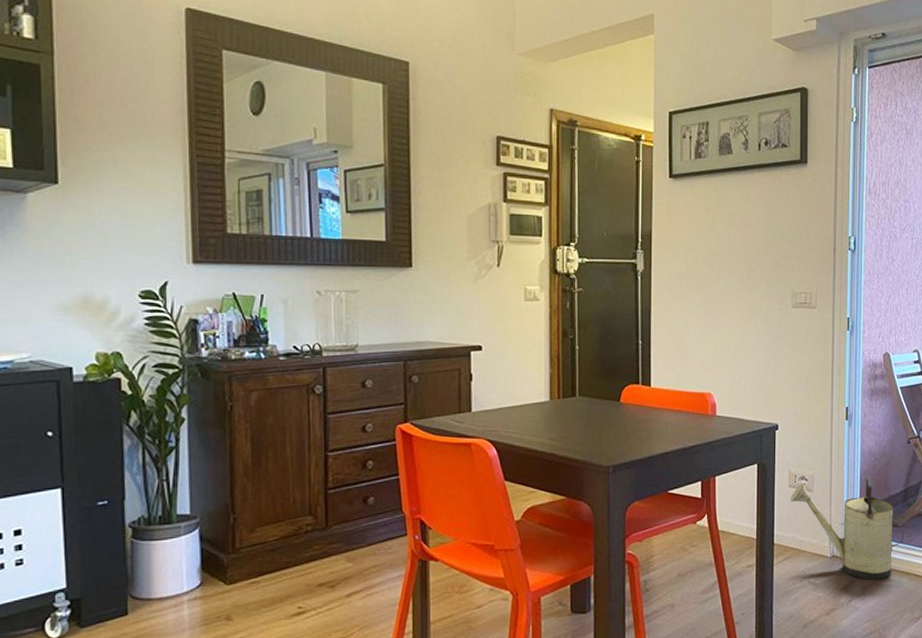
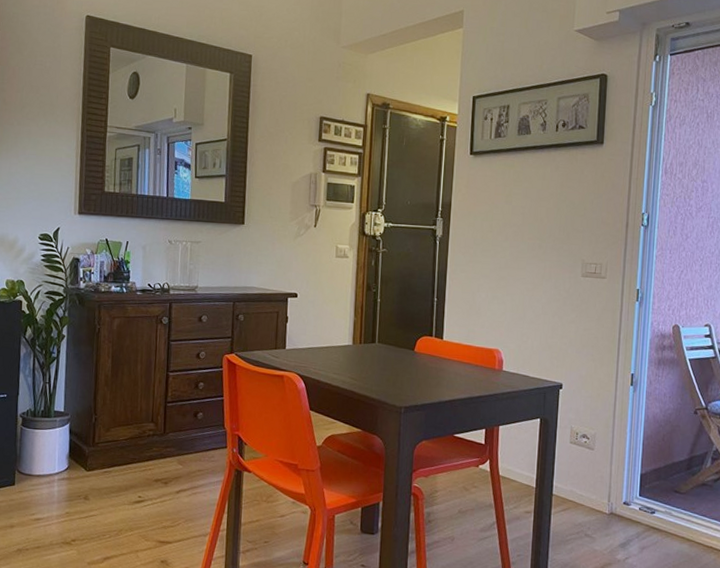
watering can: present [790,475,904,580] -> none [570,440,687,542]

